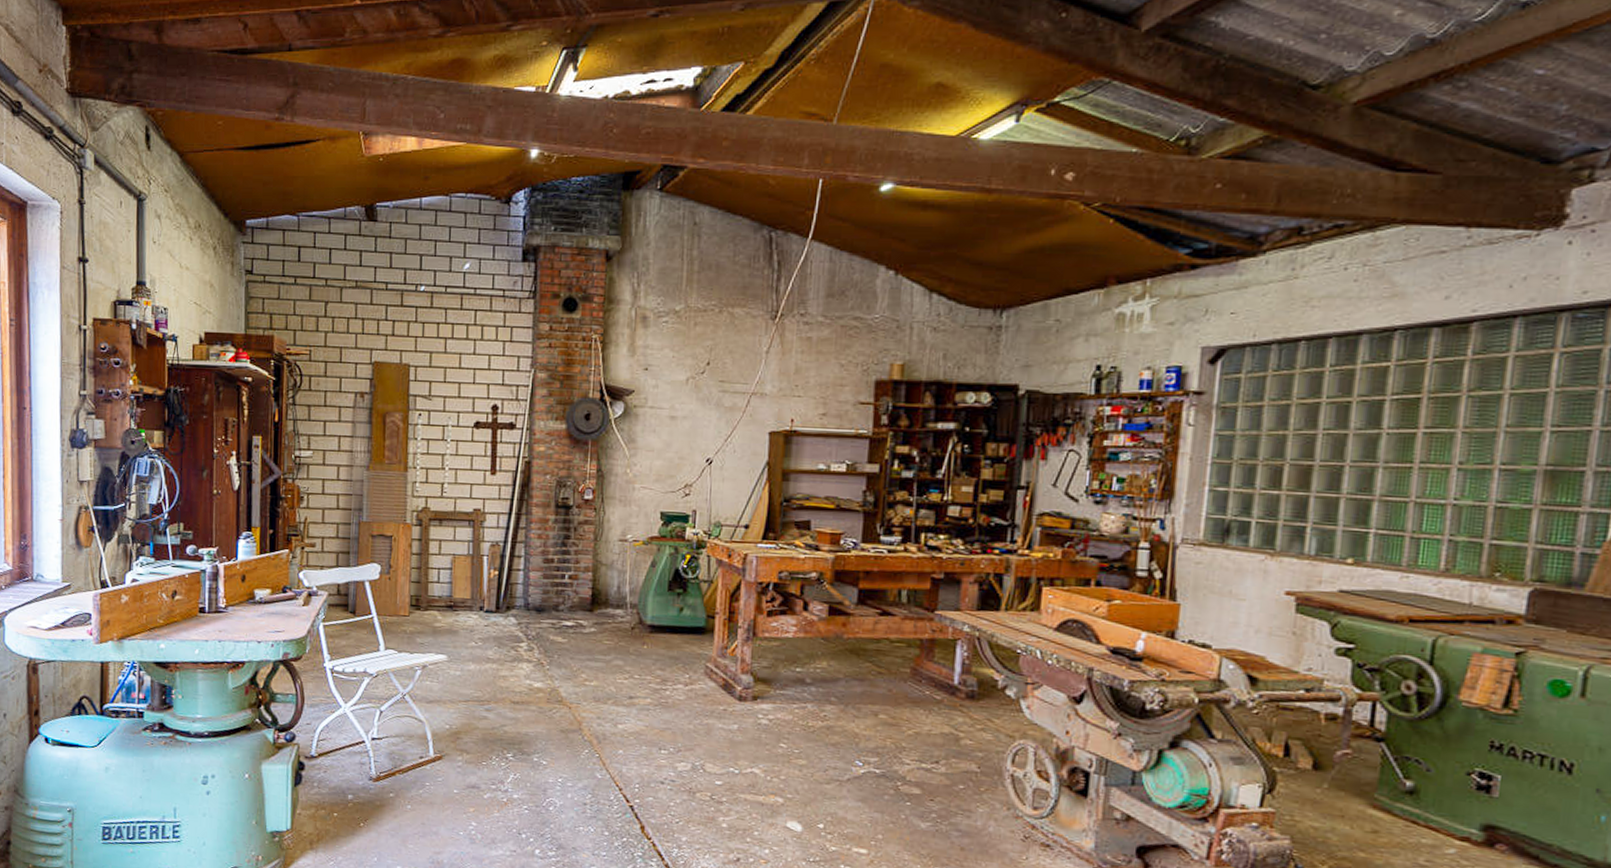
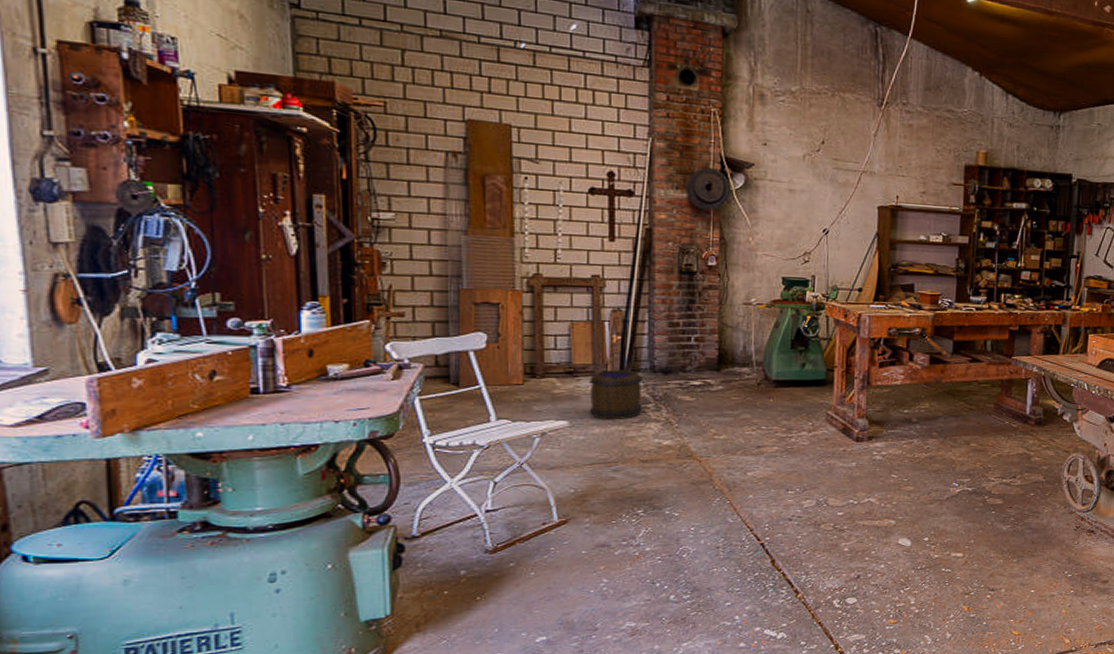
wooden barrel: none [466,605,517,658] -> present [589,369,643,420]

